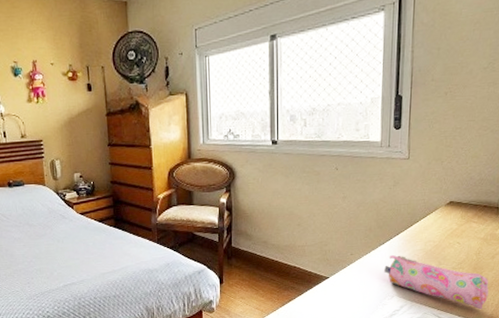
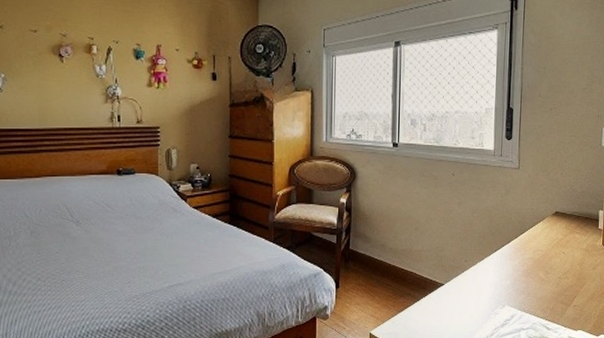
pencil case: present [384,255,489,309] -> none [496,263,591,320]

